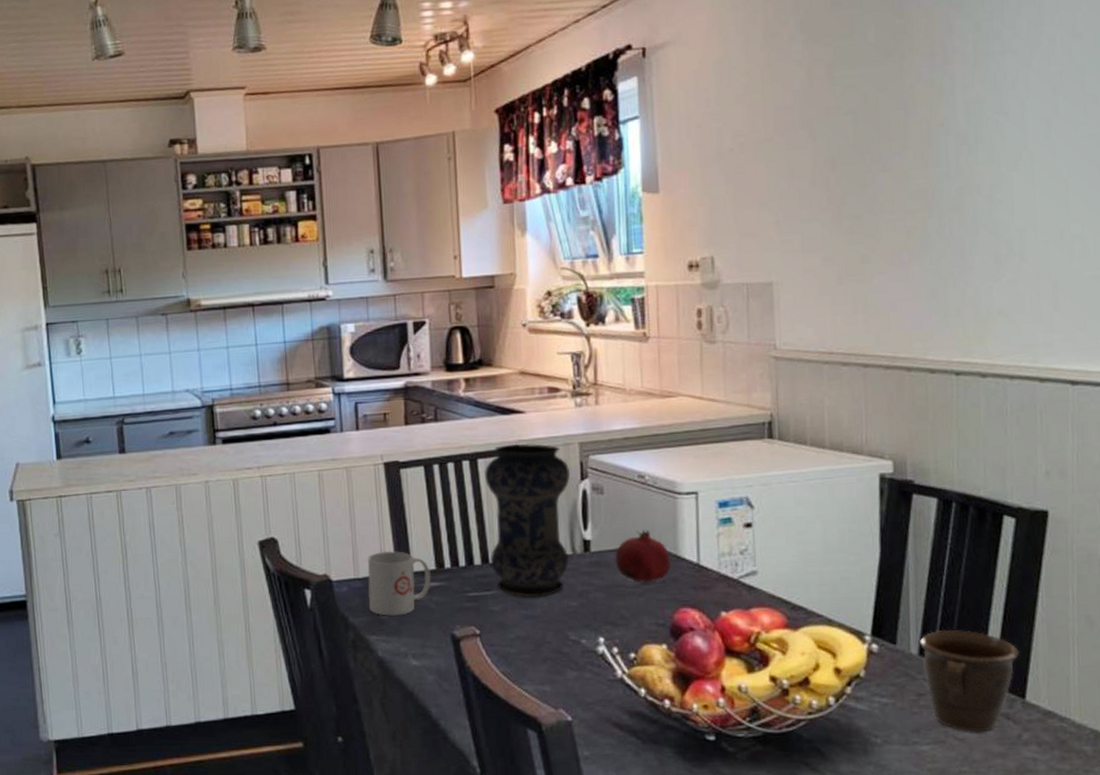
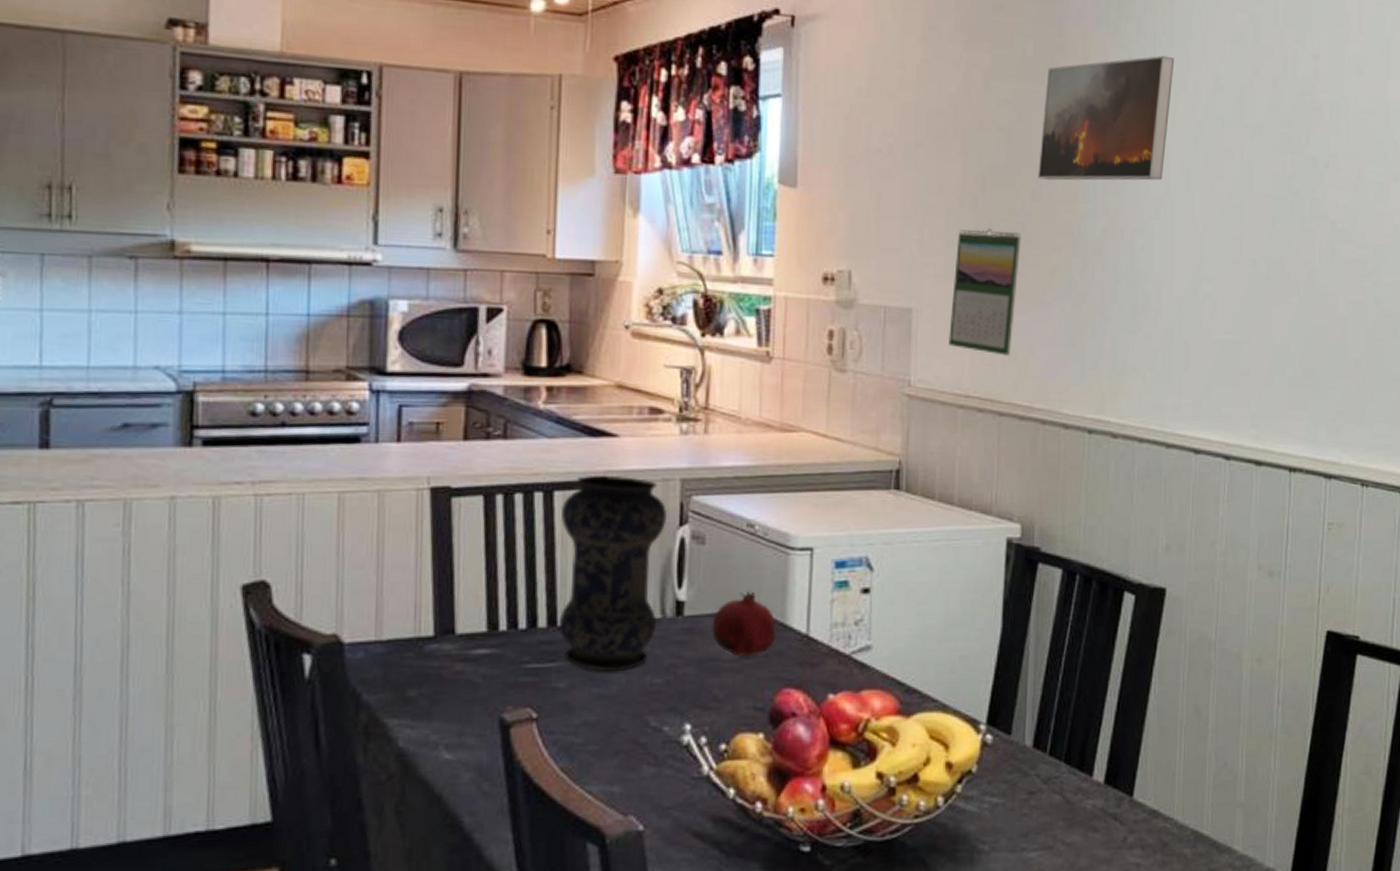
mug: present [367,550,431,616] -> none [391,604,480,693]
calendar: none [809,202,875,314] -> present [949,229,1021,356]
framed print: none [887,16,1025,152] -> present [1038,55,1175,181]
mug: present [920,629,1020,732] -> none [1035,718,1131,836]

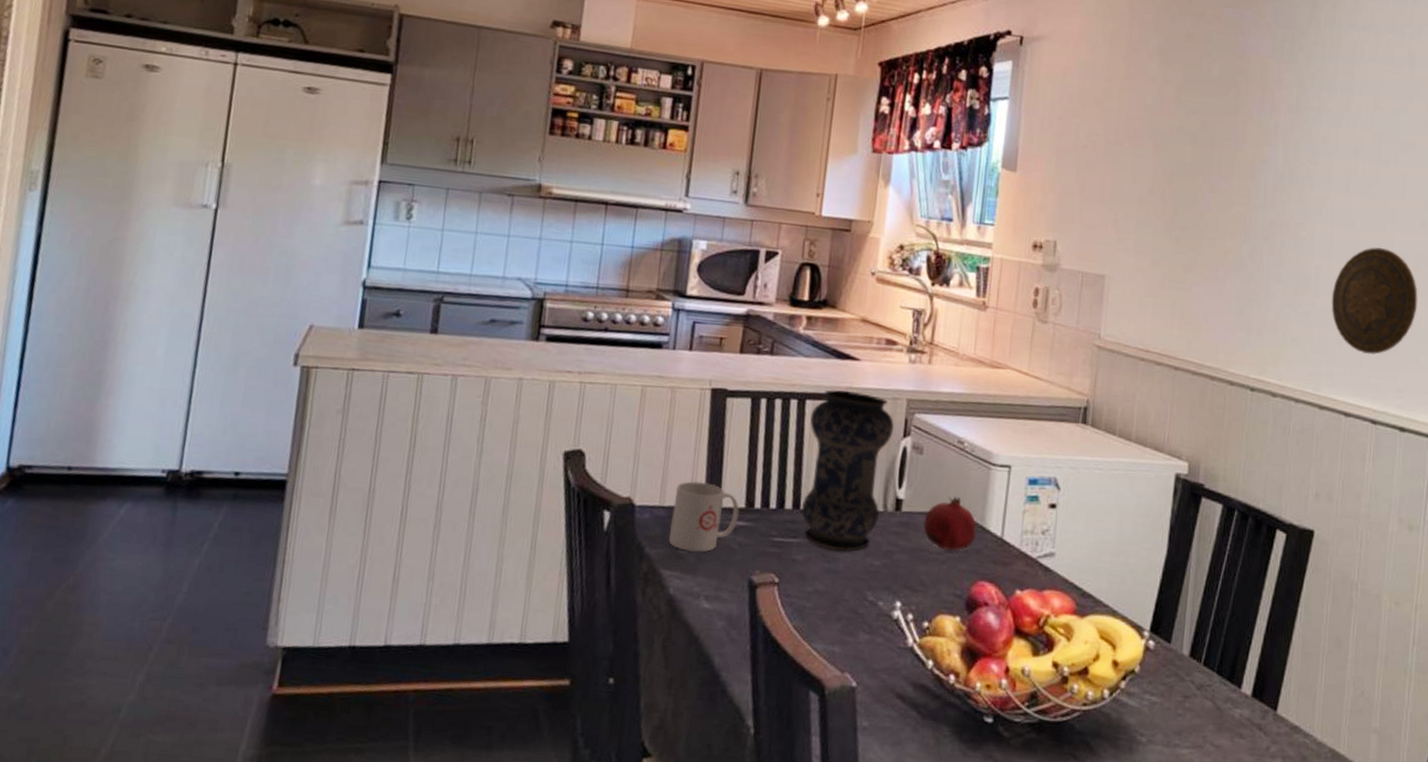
mug: none [391,604,480,693] -> present [669,481,740,552]
calendar: present [949,229,1021,356] -> none [1134,213,1201,320]
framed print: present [1038,55,1175,181] -> none [1217,80,1340,183]
decorative plate: none [1175,253,1271,380] -> present [1331,247,1418,355]

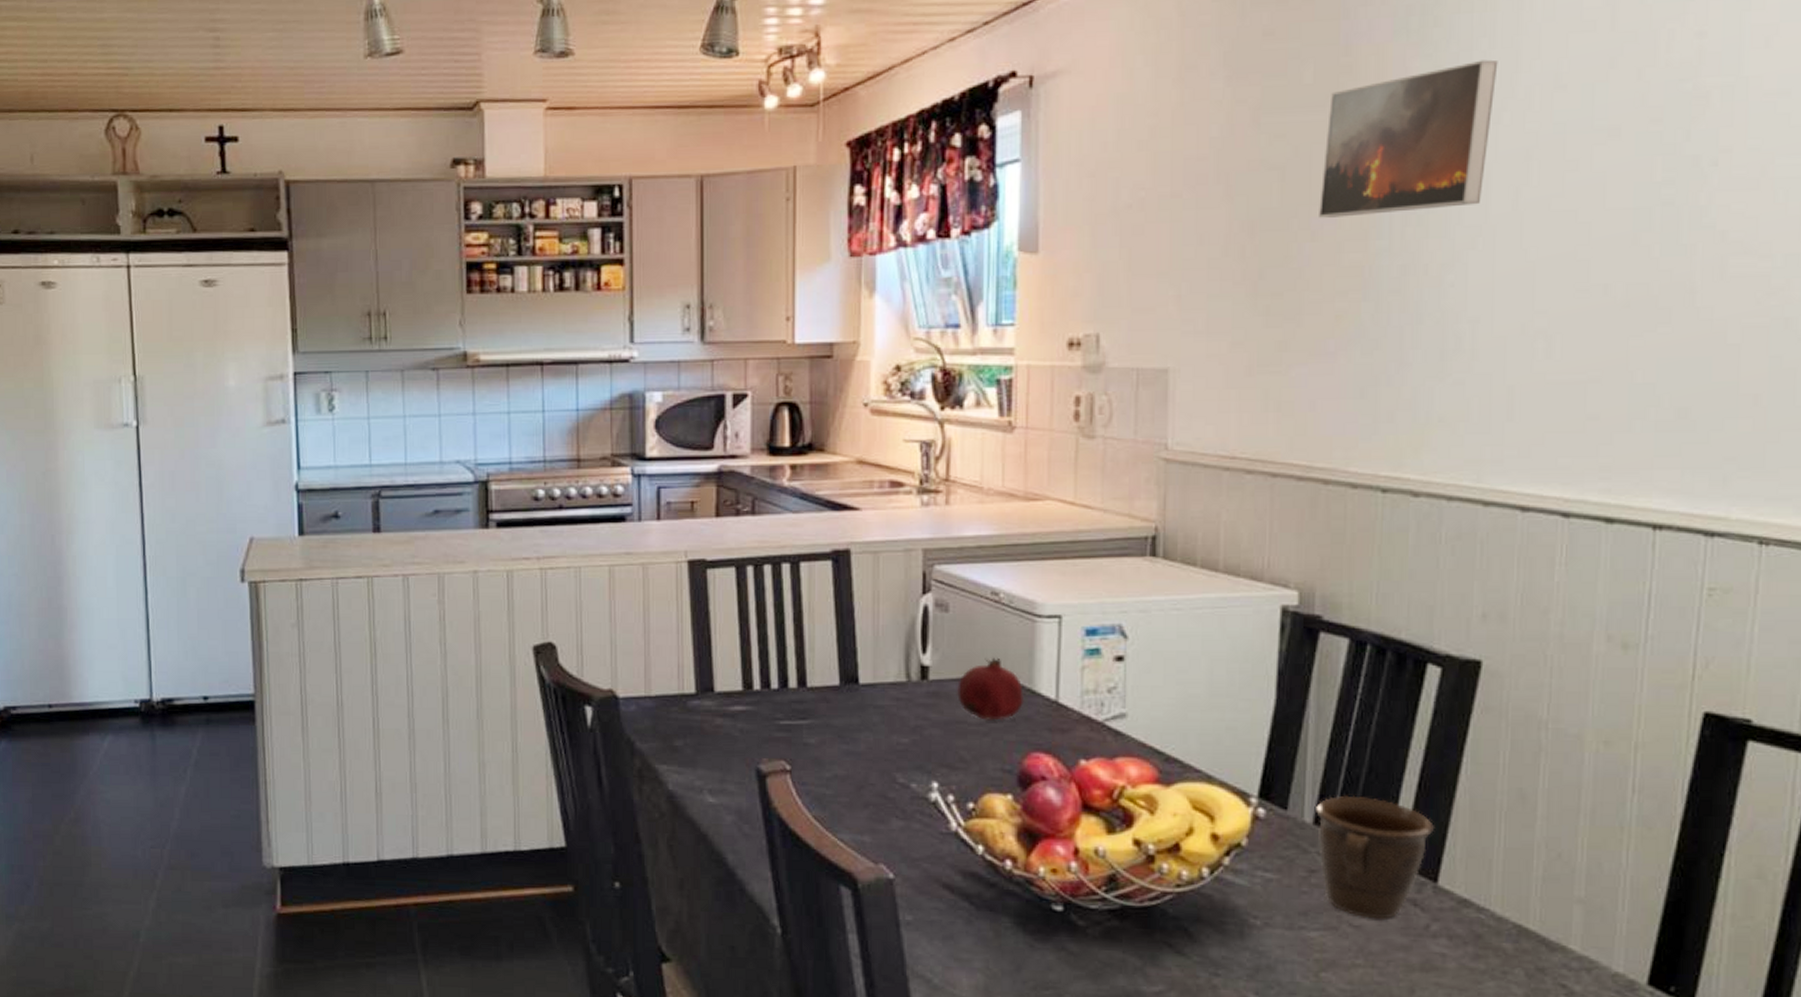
mug: present [669,481,740,552] -> none [660,665,736,743]
vase: present [801,389,895,552] -> none [807,546,911,731]
mug: none [1192,633,1277,741] -> present [1316,795,1435,919]
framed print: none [1217,80,1340,183] -> present [1319,59,1498,218]
decorative plate: present [1331,247,1418,355] -> none [1496,281,1630,427]

